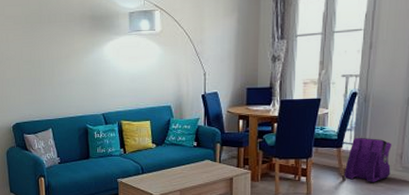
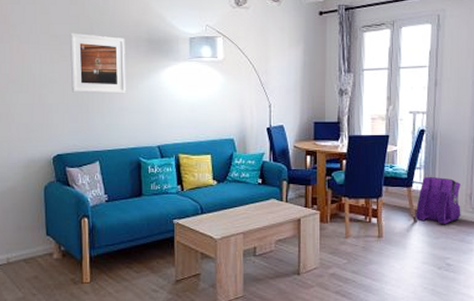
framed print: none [22,13,73,68] -> present [69,32,126,94]

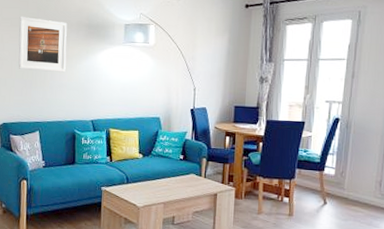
backpack: present [416,176,461,224] -> none [326,162,372,208]

